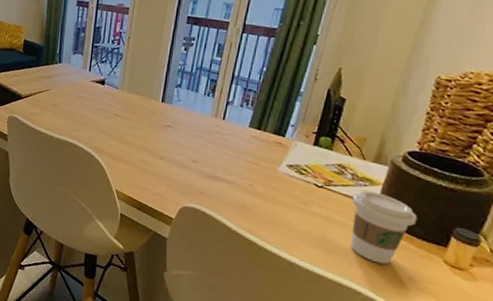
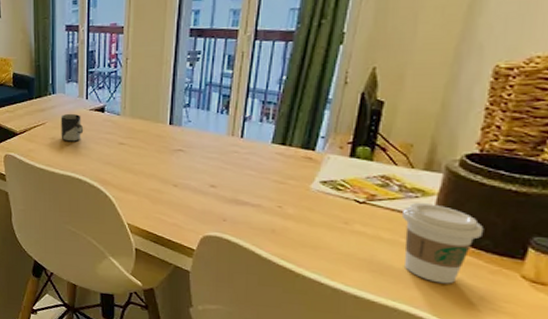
cup: none [62,82,85,110] -> present [61,113,84,142]

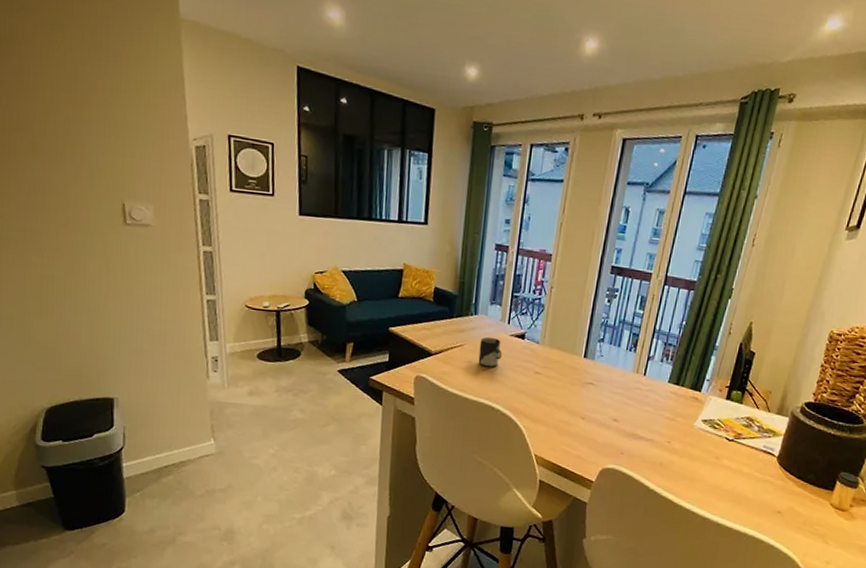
coffee cup: present [401,202,484,284] -> none [755,441,811,511]

